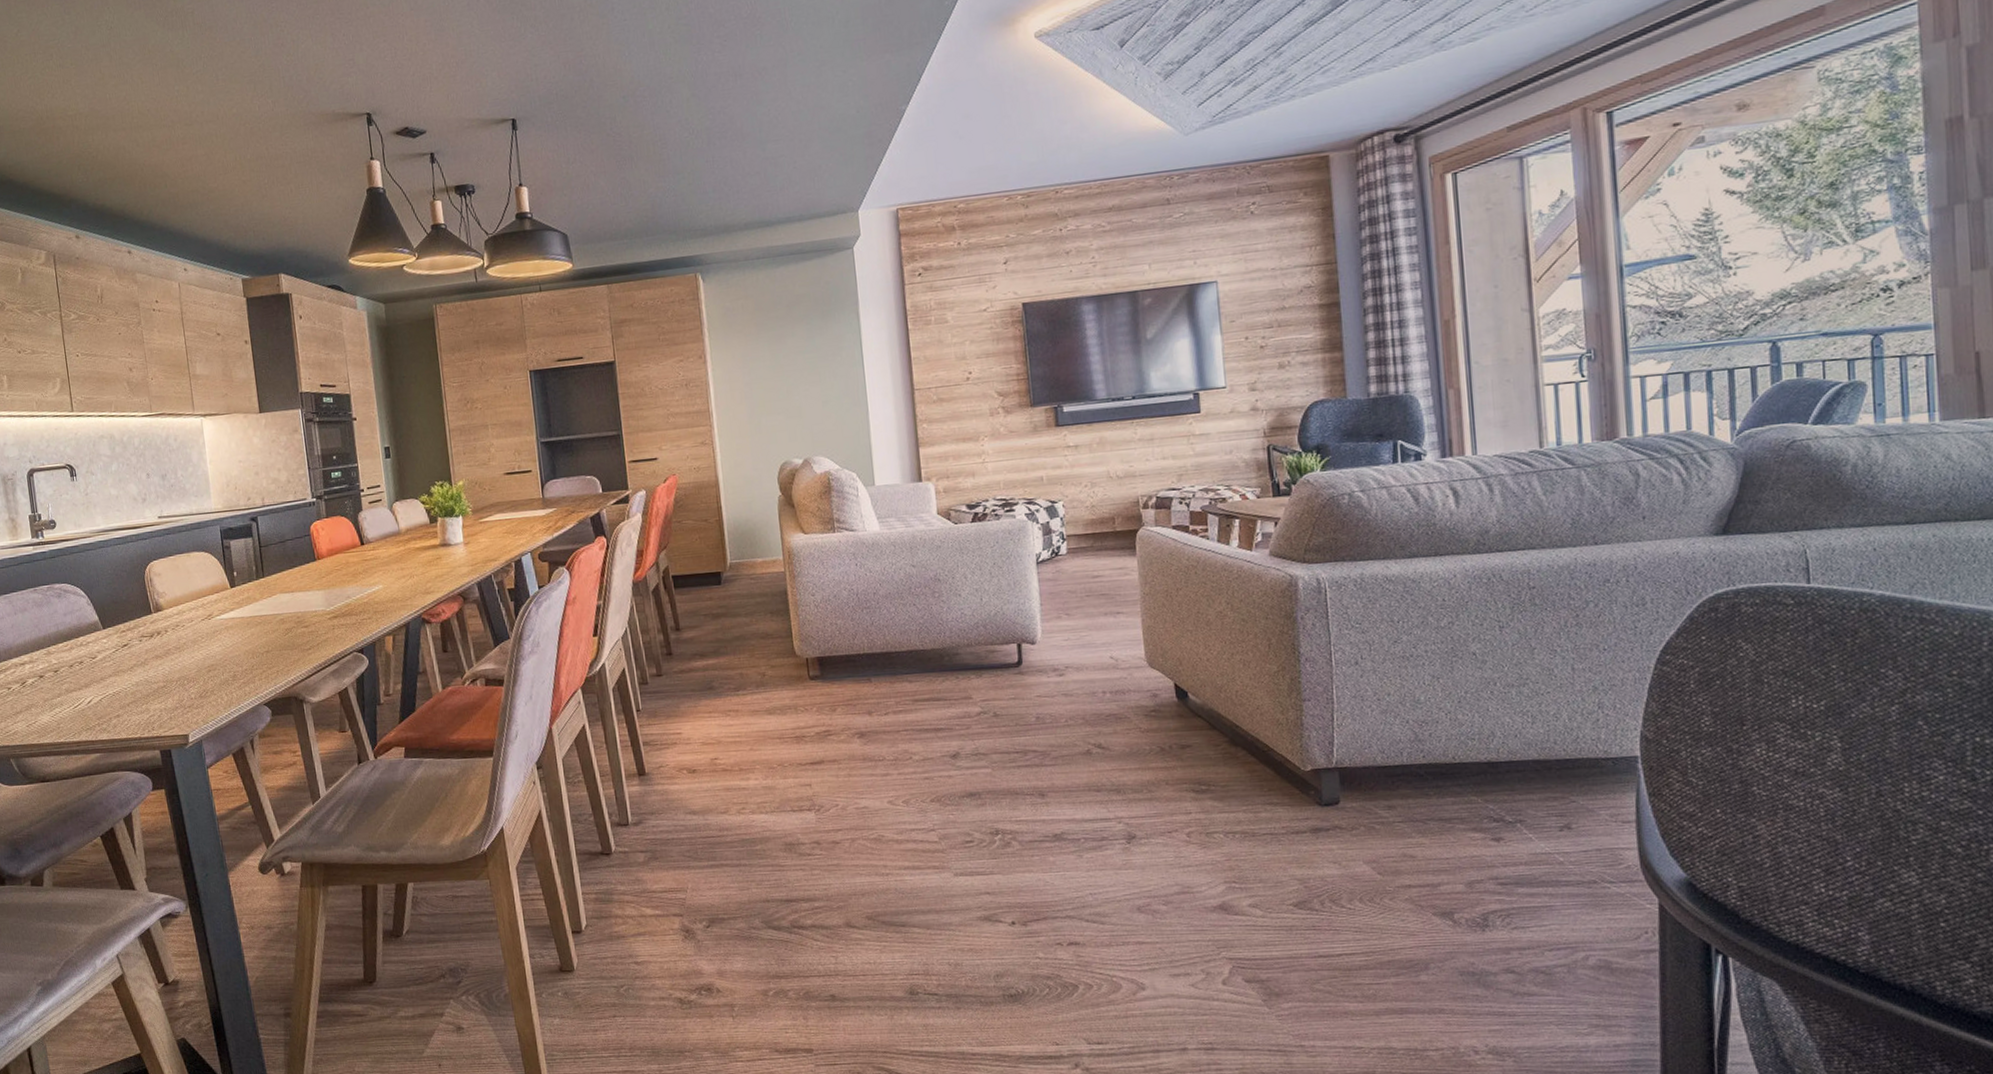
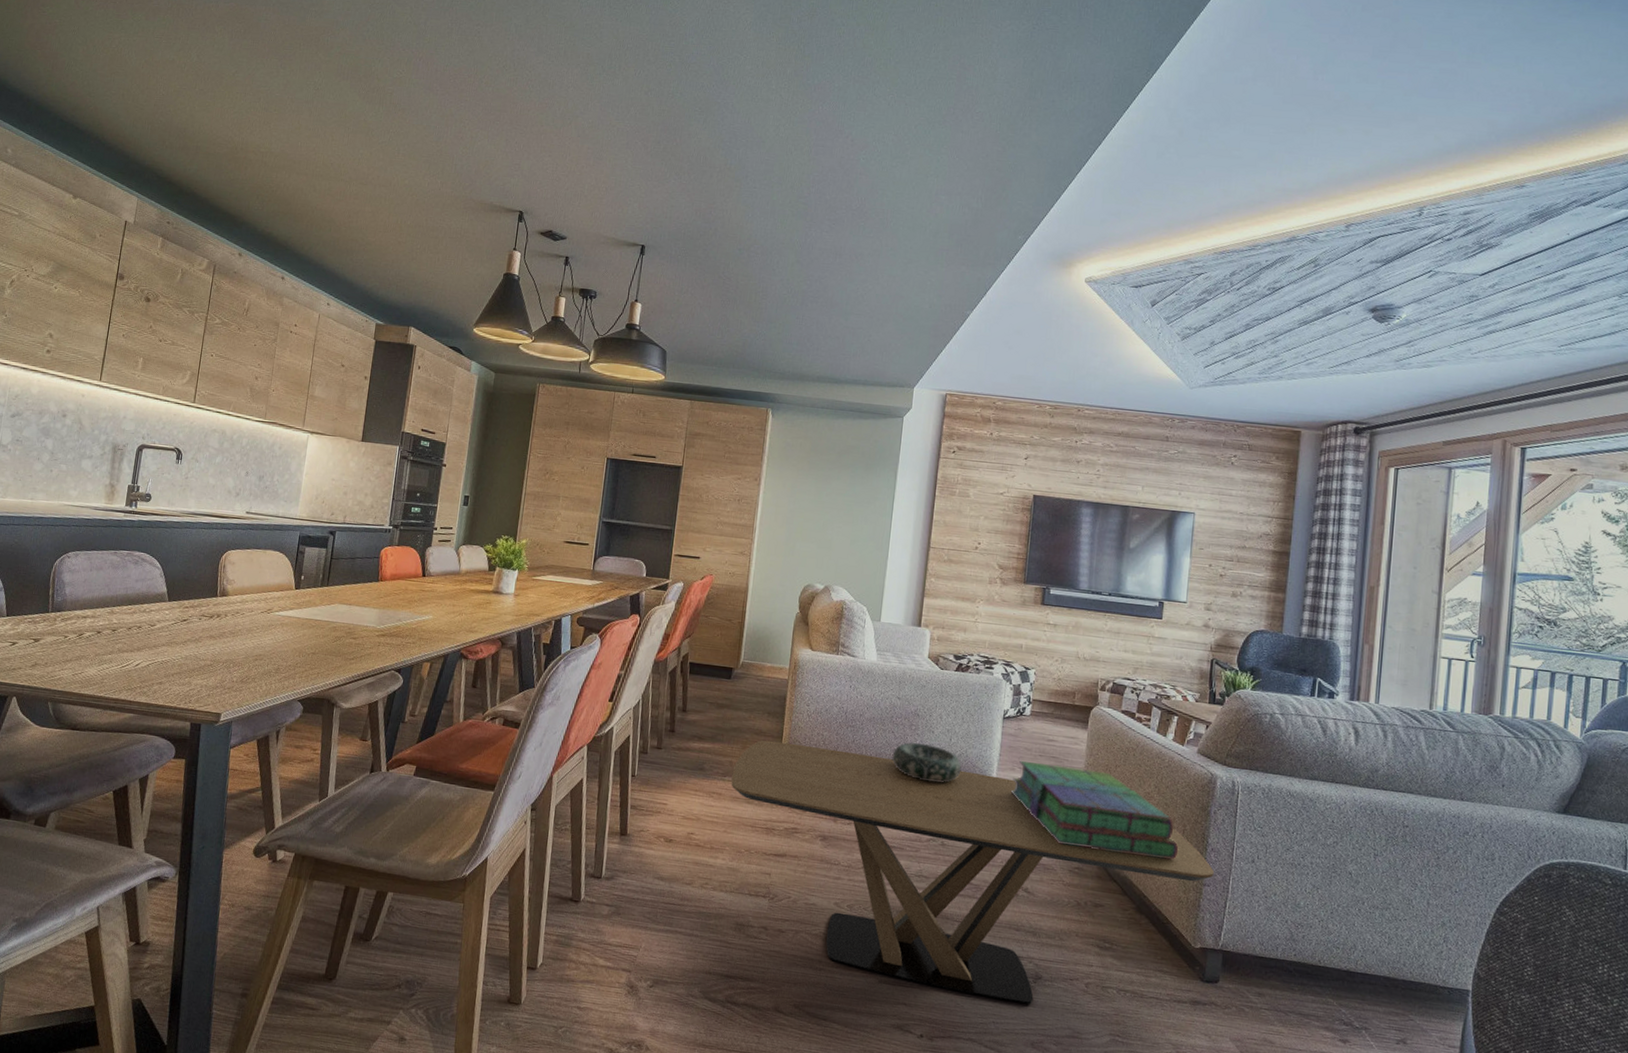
coffee table: none [745,628,1313,870] -> present [731,740,1214,1005]
decorative bowl: none [919,609,1001,651] -> present [892,742,962,783]
stack of books: none [1061,599,1267,689] -> present [1011,761,1179,860]

